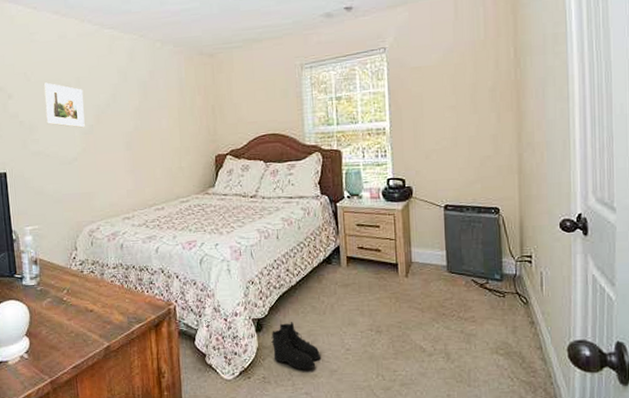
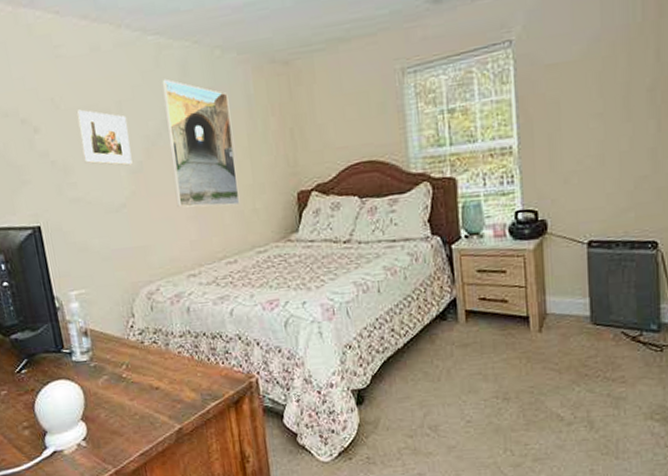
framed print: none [113,62,169,164] -> present [162,79,240,208]
boots: present [271,322,320,370] -> none [375,391,435,448]

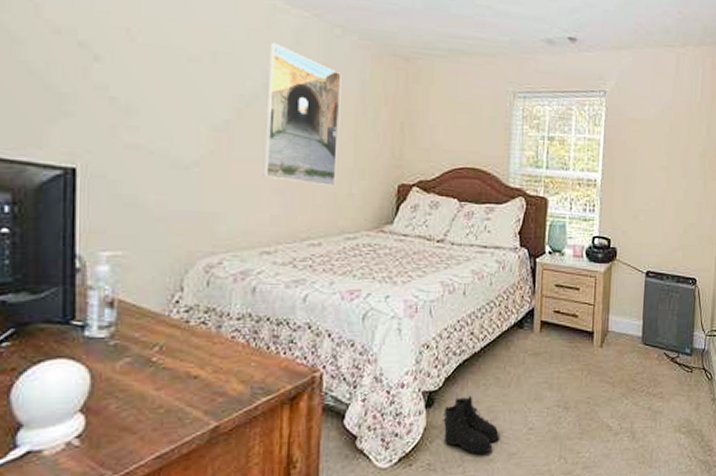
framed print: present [76,109,133,166] -> none [154,48,220,122]
boots: none [375,391,435,448] -> present [443,396,499,454]

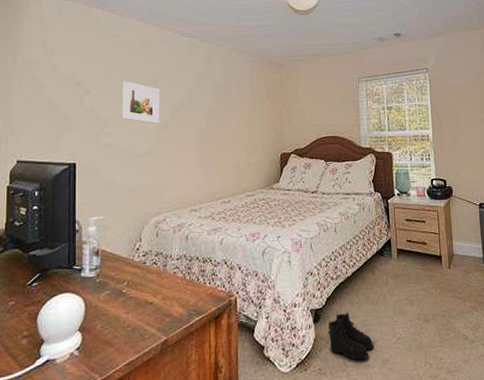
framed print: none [154,48,220,122] -> present [121,81,160,124]
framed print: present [262,42,342,187] -> none [189,66,238,160]

